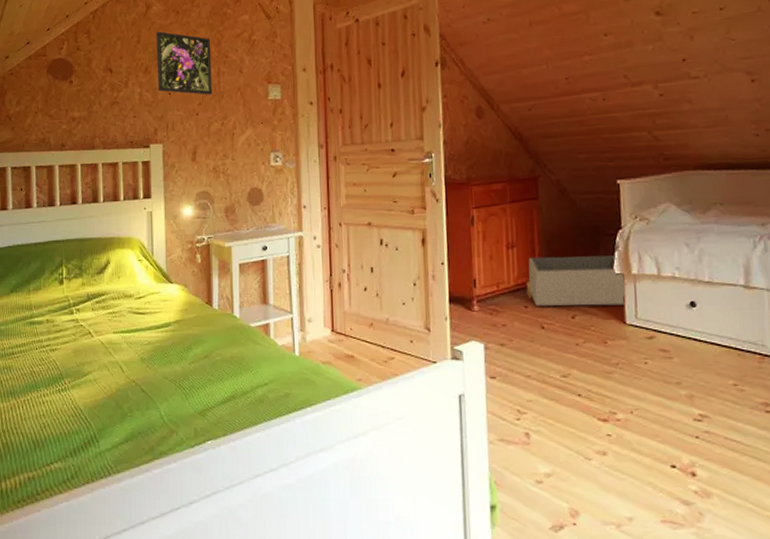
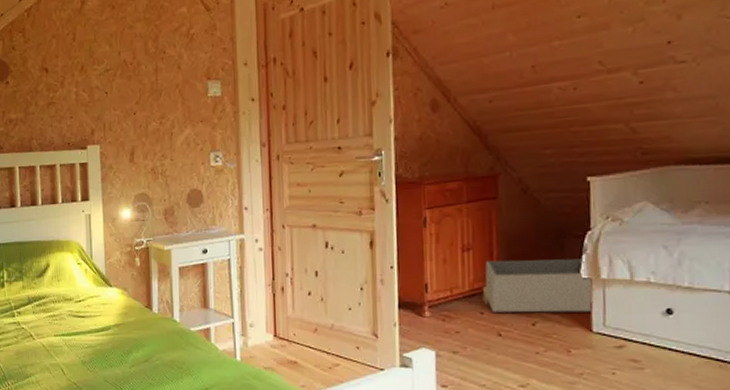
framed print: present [156,31,212,95] -> none [92,27,150,94]

